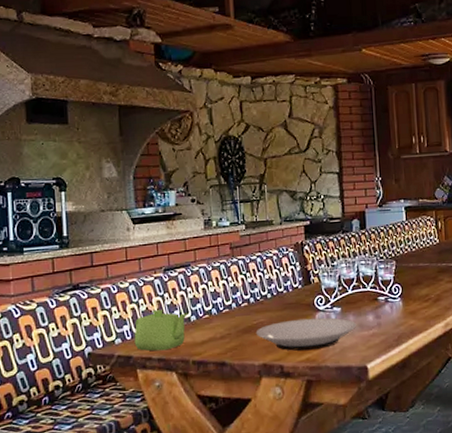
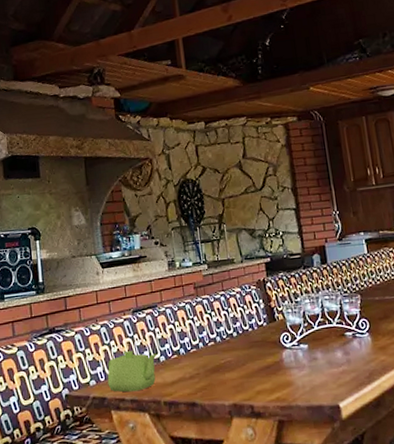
plate: present [255,317,357,351] -> none [224,355,326,390]

